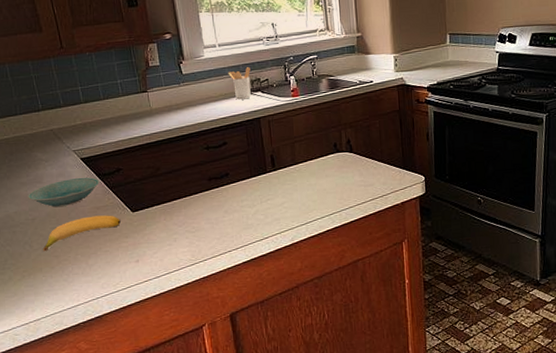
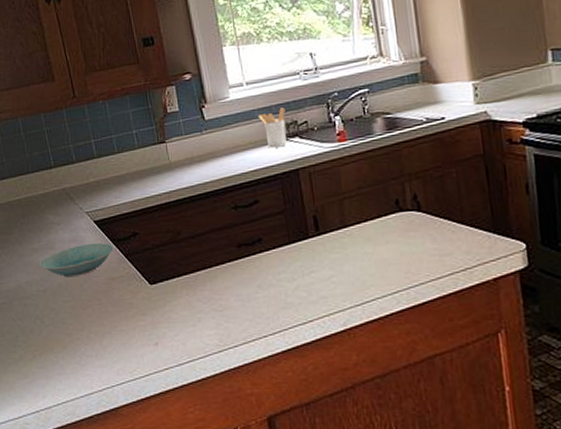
banana: present [42,215,121,252] -> none [54,287,138,329]

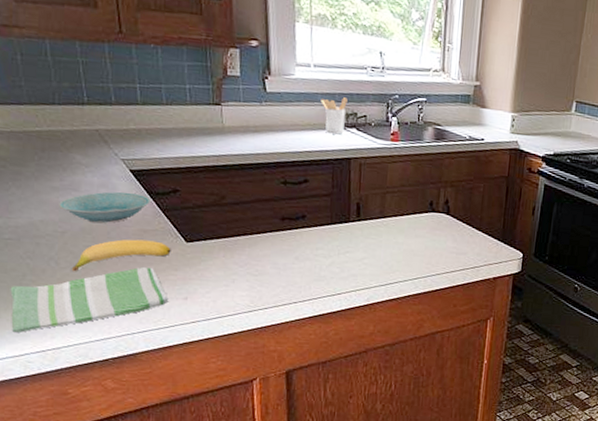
dish towel: none [7,315,141,394] -> present [10,266,169,333]
banana: none [54,287,138,329] -> present [71,239,171,272]

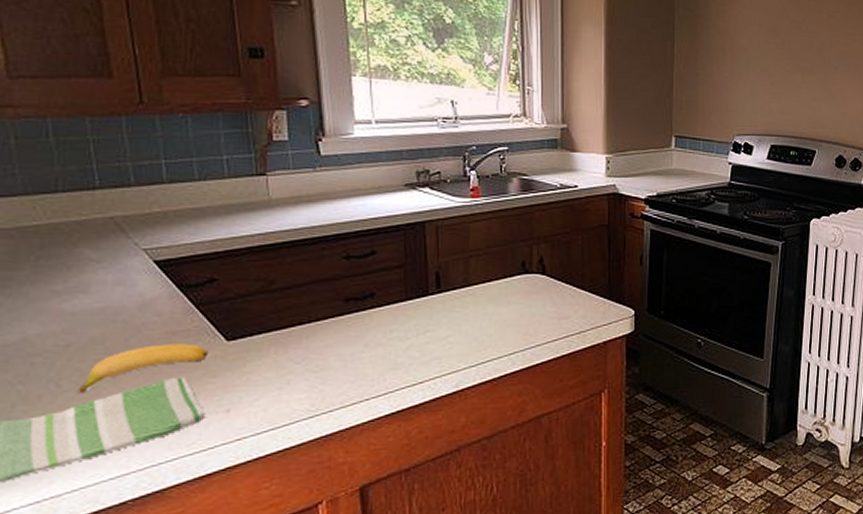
bowl: present [59,192,151,224] -> none [61,288,181,330]
utensil holder: present [320,97,348,135] -> none [385,154,417,196]

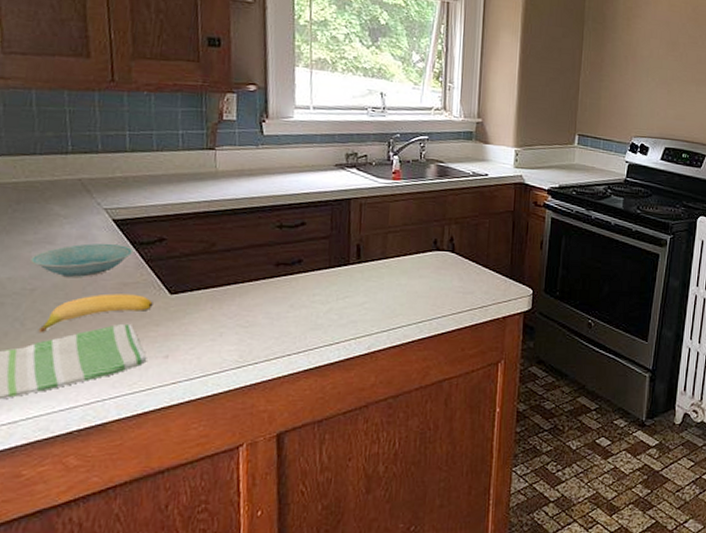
bowl: none [61,288,181,330] -> present [30,243,134,278]

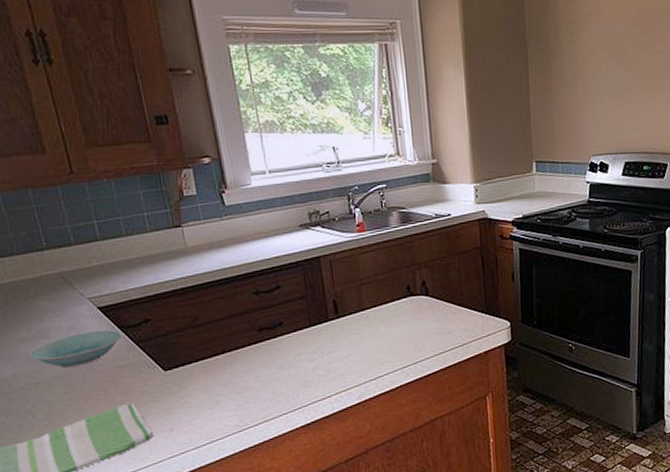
banana: present [38,293,153,333] -> none [49,375,150,423]

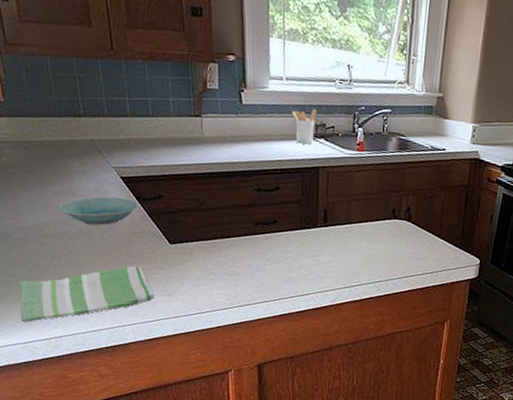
utensil holder: none [281,197,309,236] -> present [292,109,317,145]

